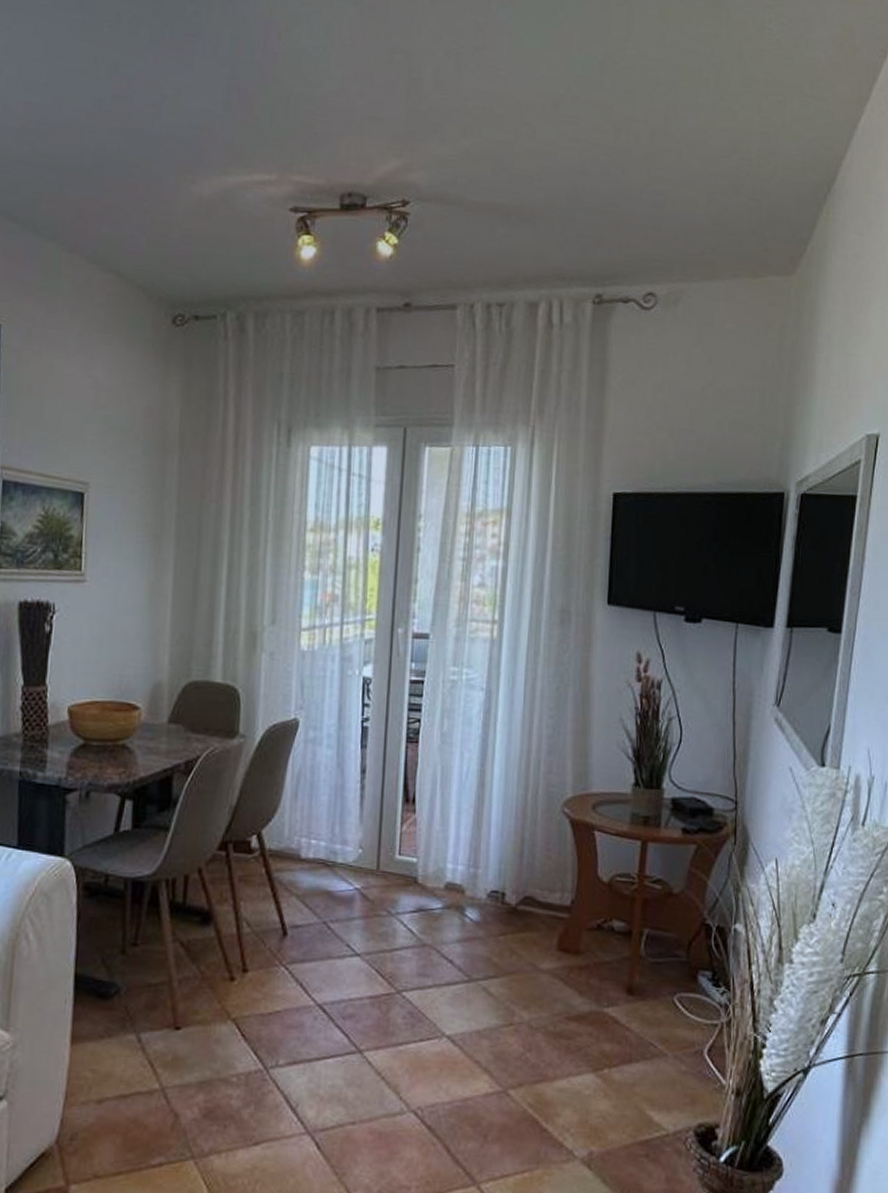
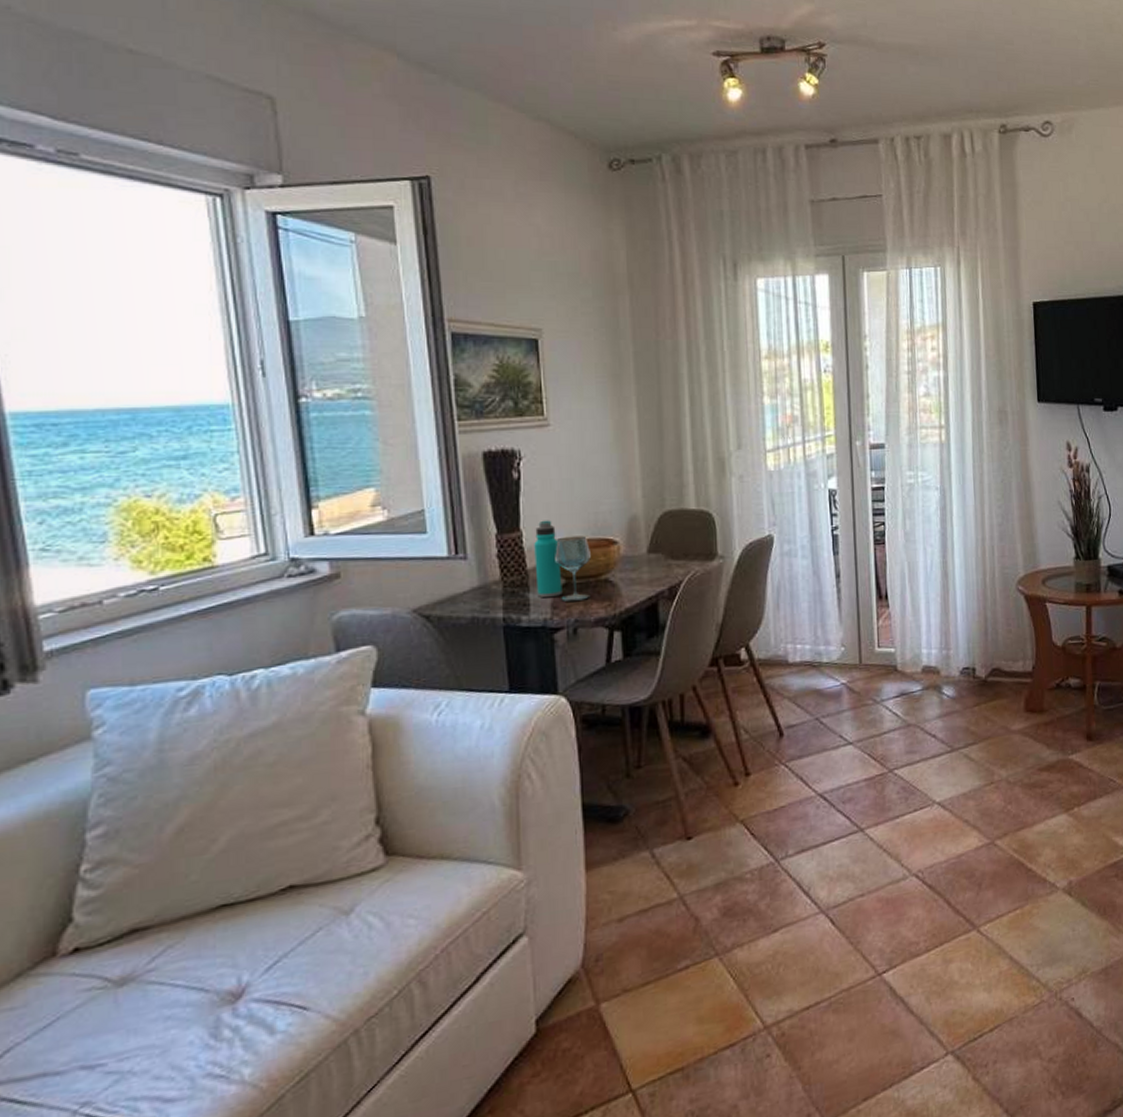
water bottle: none [55,677,81,757] -> present [534,520,562,598]
wine glass: none [75,696,113,765] -> present [553,536,592,602]

